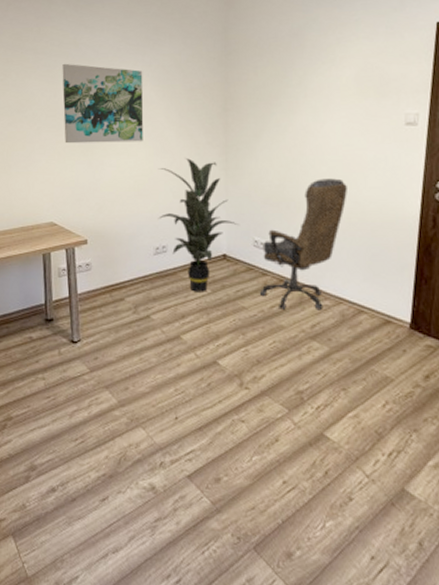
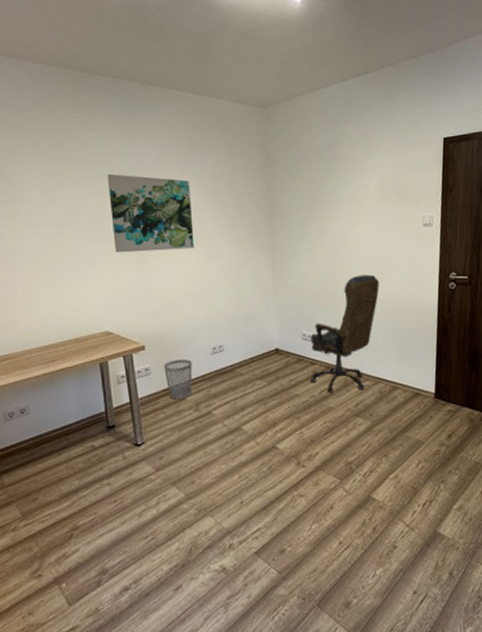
wastebasket: none [105,256,134,299] -> present [164,358,193,399]
indoor plant: present [158,158,239,292] -> none [210,262,288,386]

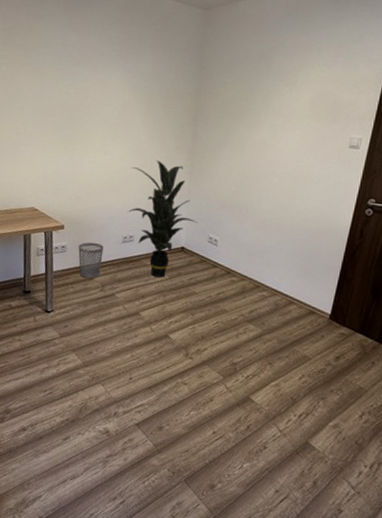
wall art: present [107,173,194,253] -> none [48,62,124,142]
indoor plant: none [210,262,288,386] -> present [128,160,198,278]
office chair: present [310,274,379,393] -> none [210,188,293,299]

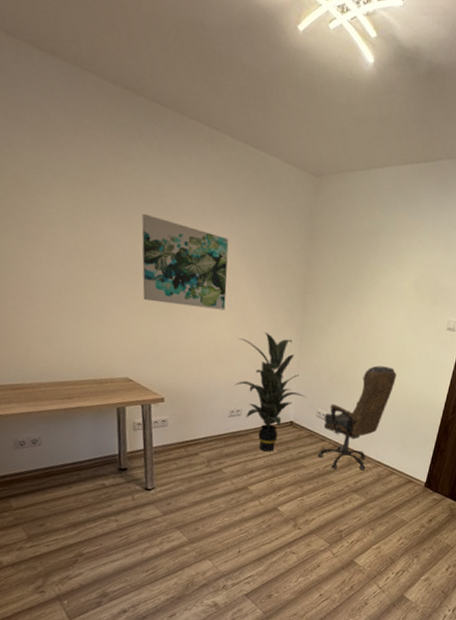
wall art: none [48,62,124,142] -> present [141,213,229,311]
wastebasket: present [78,242,104,279] -> none [181,416,209,454]
office chair: none [210,188,293,299] -> present [318,365,396,471]

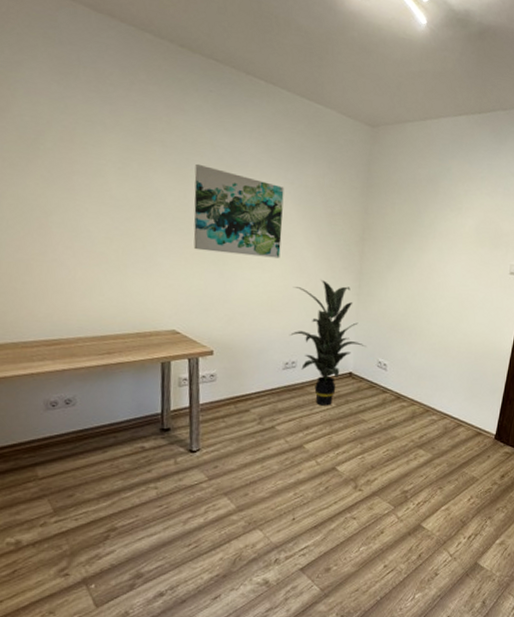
office chair: present [318,365,396,471] -> none [379,312,460,424]

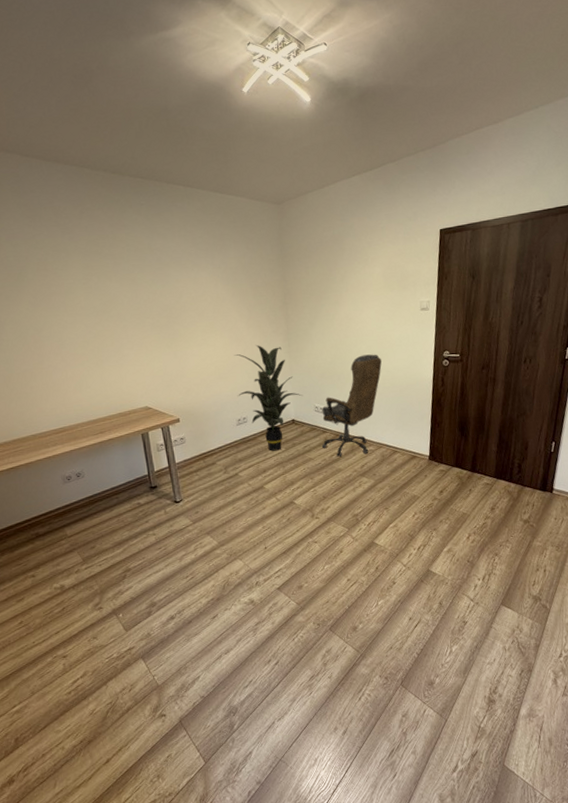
wall art: present [193,163,285,259] -> none [140,267,219,339]
office chair: none [379,312,460,424] -> present [322,354,382,457]

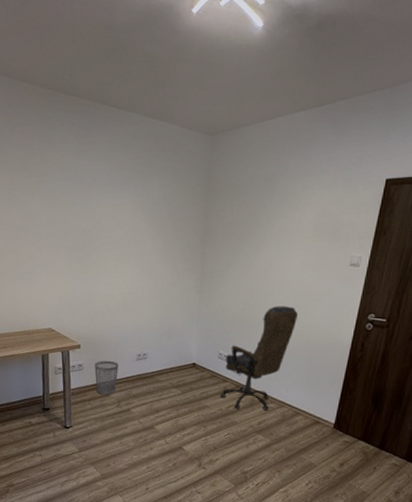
wastebasket: none [197,429,221,464] -> present [94,360,119,395]
indoor plant: present [234,345,303,451] -> none [142,281,208,393]

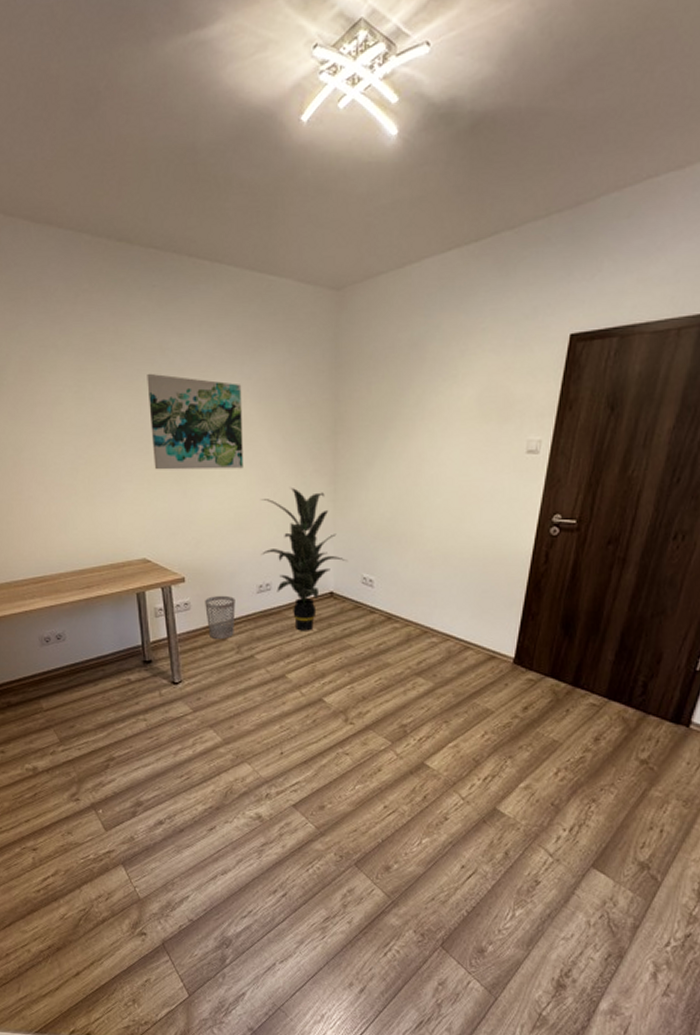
wall art: none [62,187,135,264] -> present [147,373,244,470]
indoor plant: none [142,281,208,393] -> present [260,488,347,631]
office chair: present [221,306,298,411] -> none [368,511,461,648]

